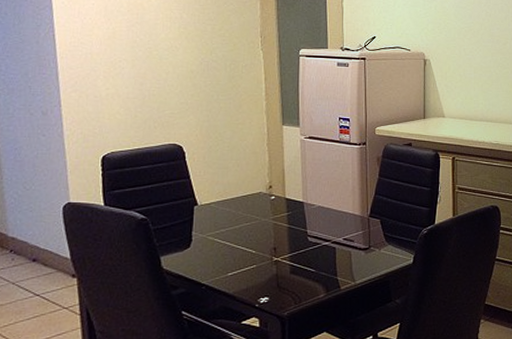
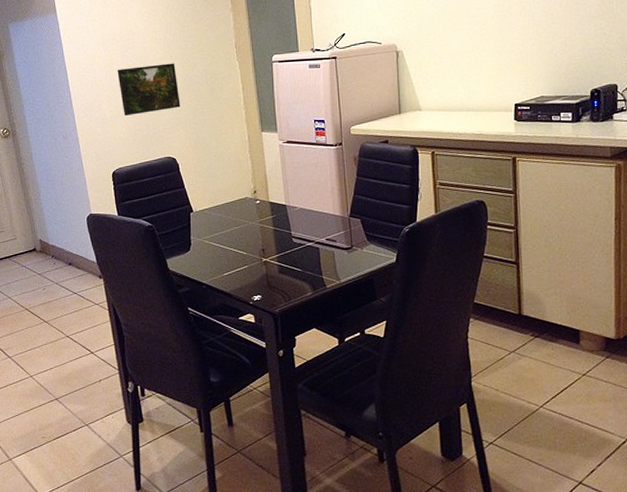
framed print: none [119,44,193,96] -> present [117,63,181,117]

